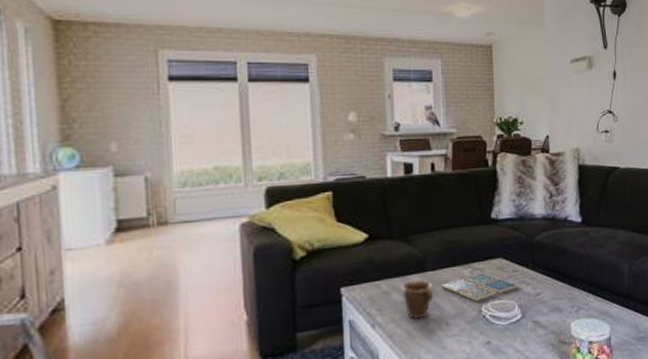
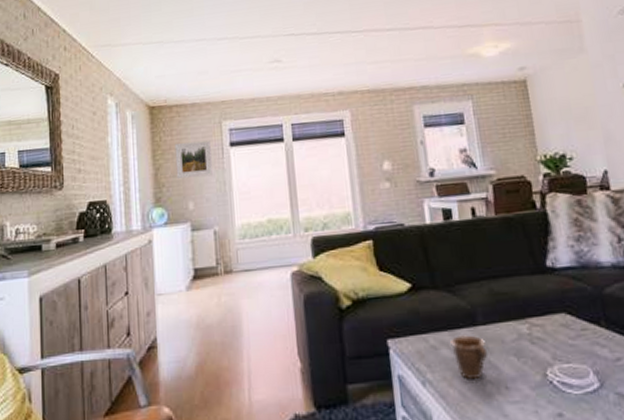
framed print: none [91,71,144,115] -> present [175,140,213,180]
drink coaster: present [441,273,518,302] -> none [495,330,591,364]

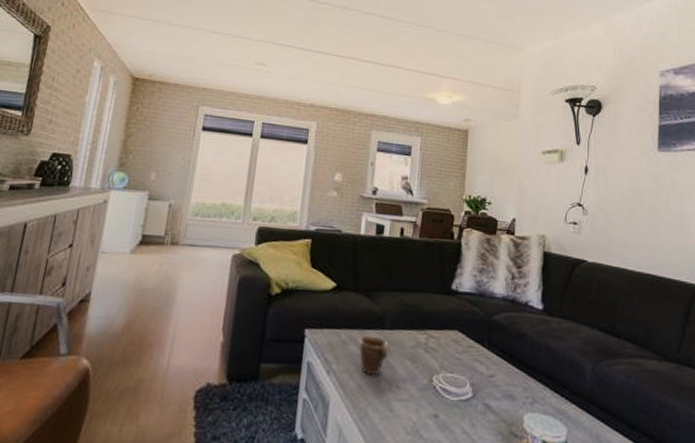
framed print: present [175,140,213,180] -> none [145,117,185,154]

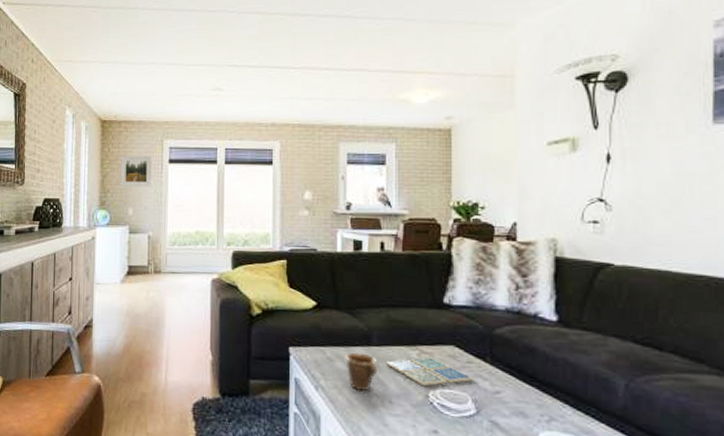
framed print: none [145,117,185,154] -> present [120,156,152,188]
drink coaster: none [396,341,472,371] -> present [385,357,473,387]

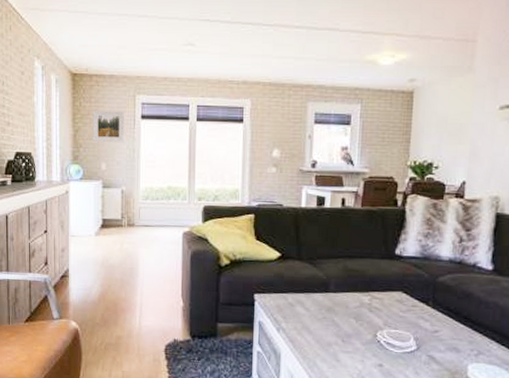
mug: present [345,352,378,391] -> none [305,298,334,331]
drink coaster: present [385,357,473,387] -> none [340,302,416,327]

